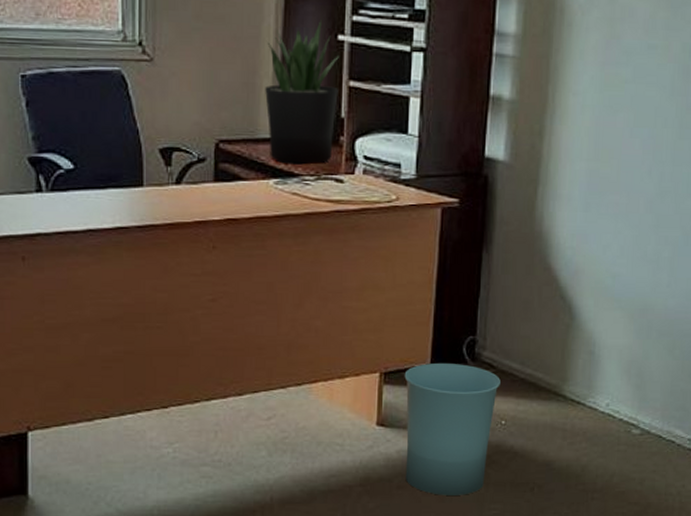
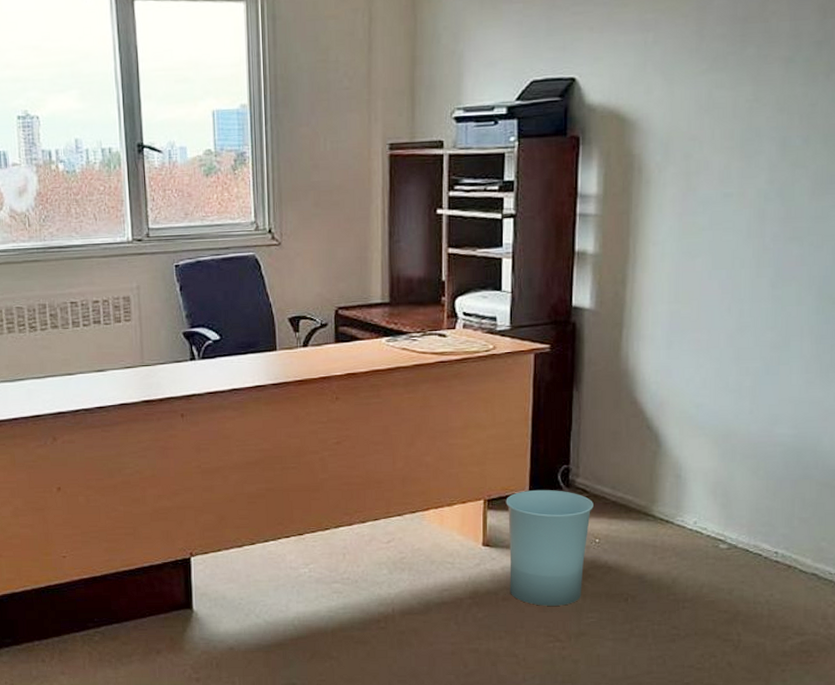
planter: present [265,20,339,164] -> none [376,197,439,323]

